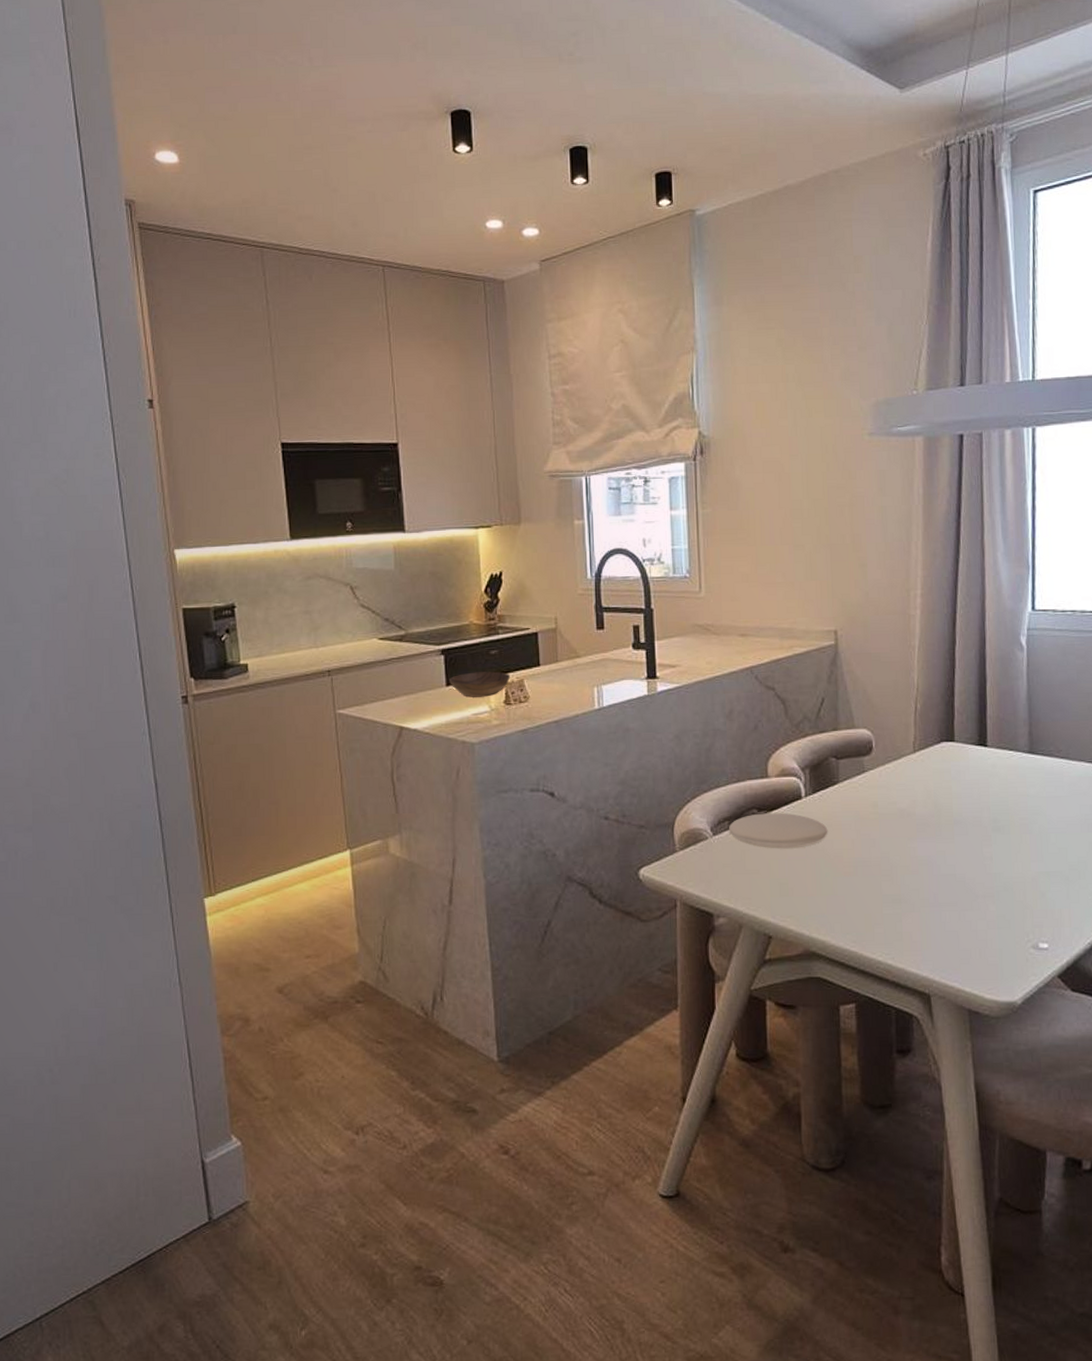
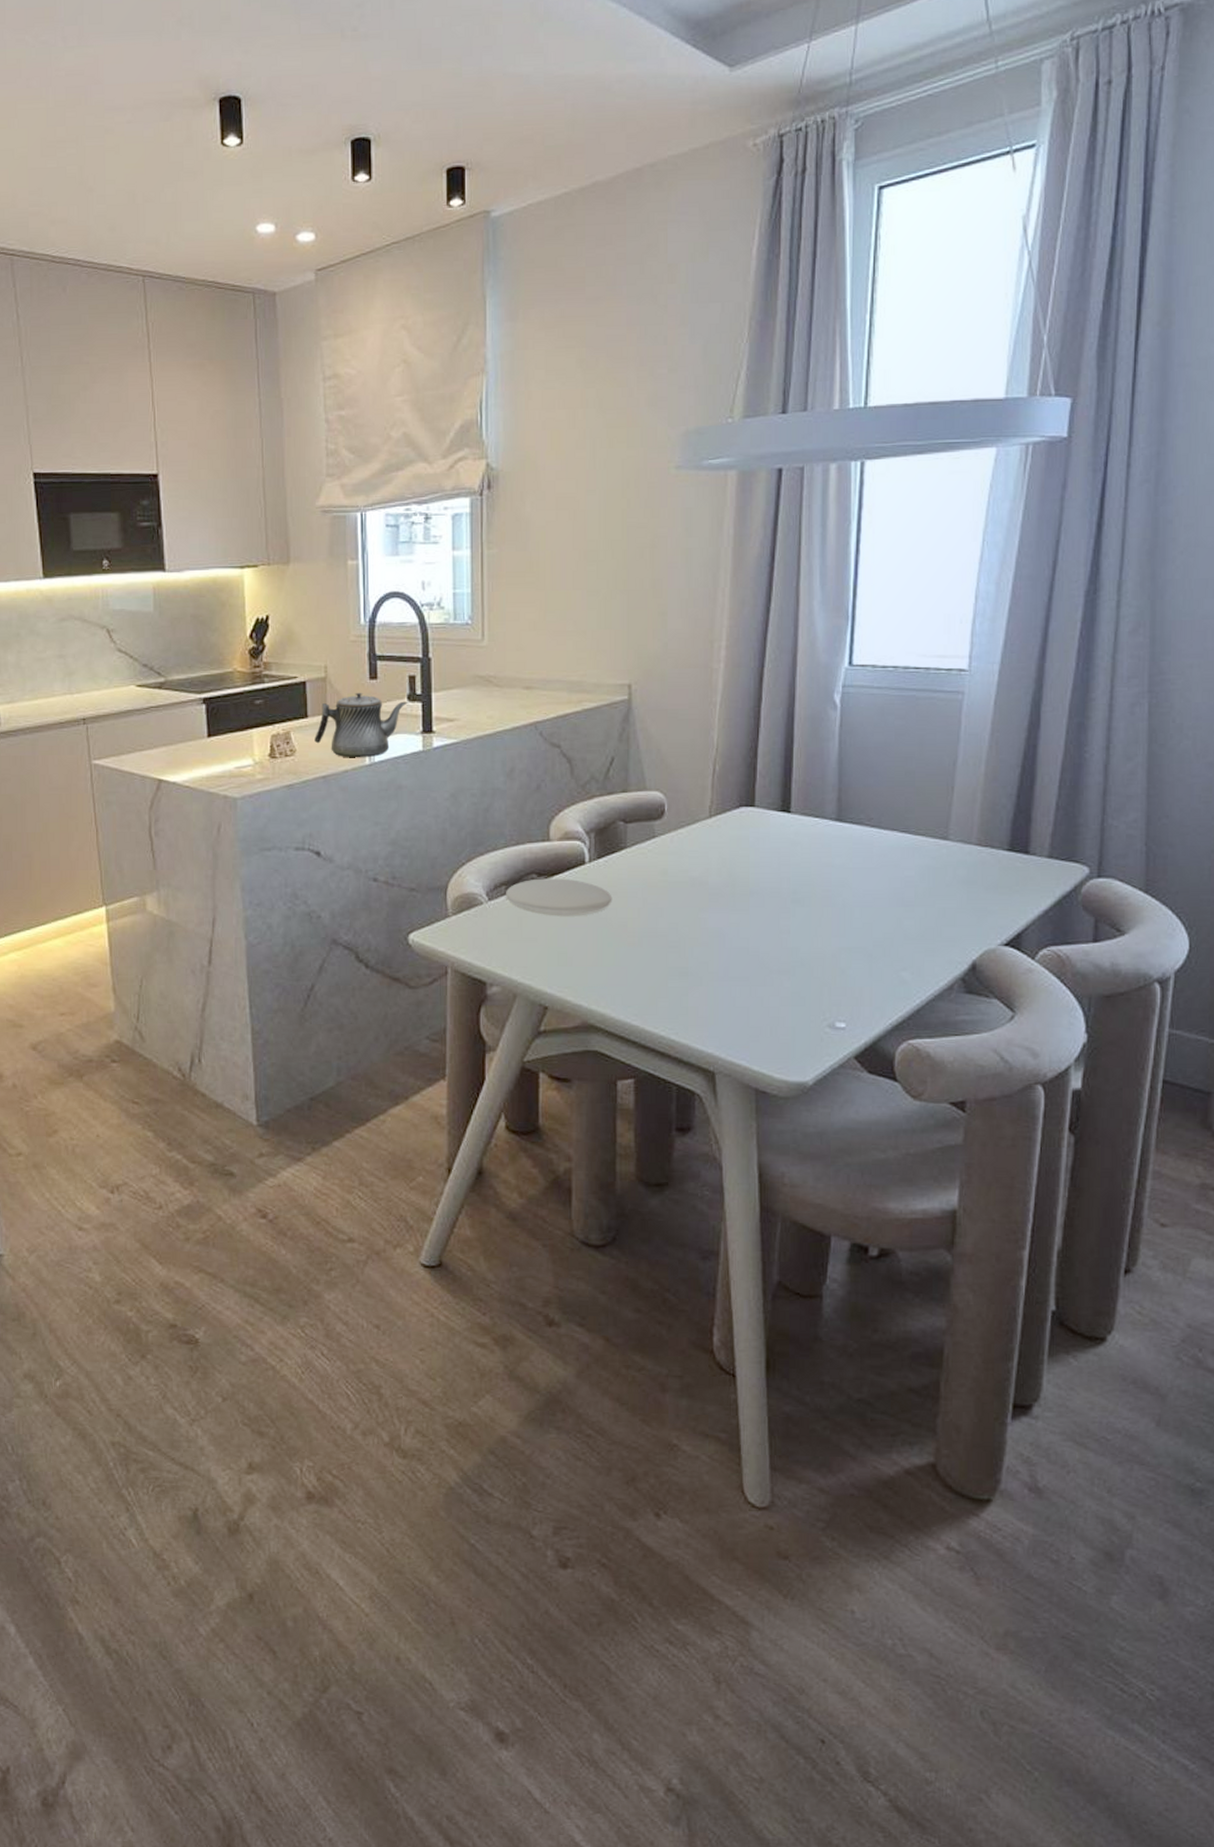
bowl: present [449,671,510,697] -> none [211,722,275,750]
teapot: none [547,641,633,704] -> present [315,692,408,758]

